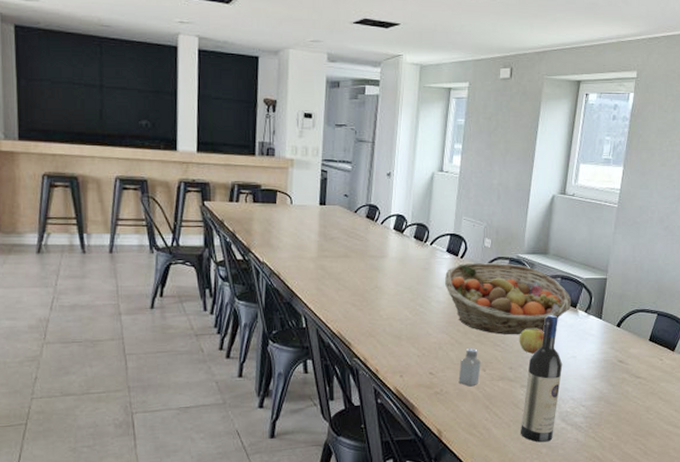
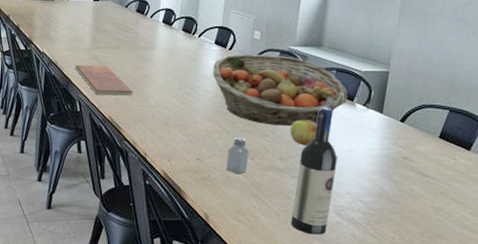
chopping board: none [299,275,363,309] -> present [75,64,133,96]

